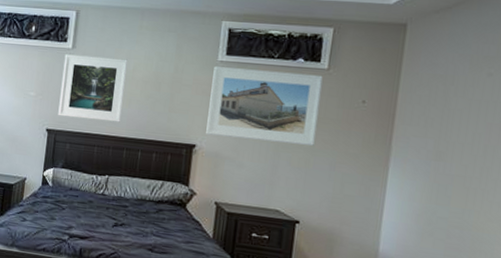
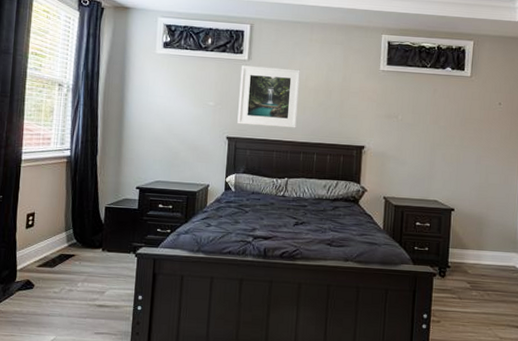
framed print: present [206,66,323,146] -> none [373,75,467,143]

